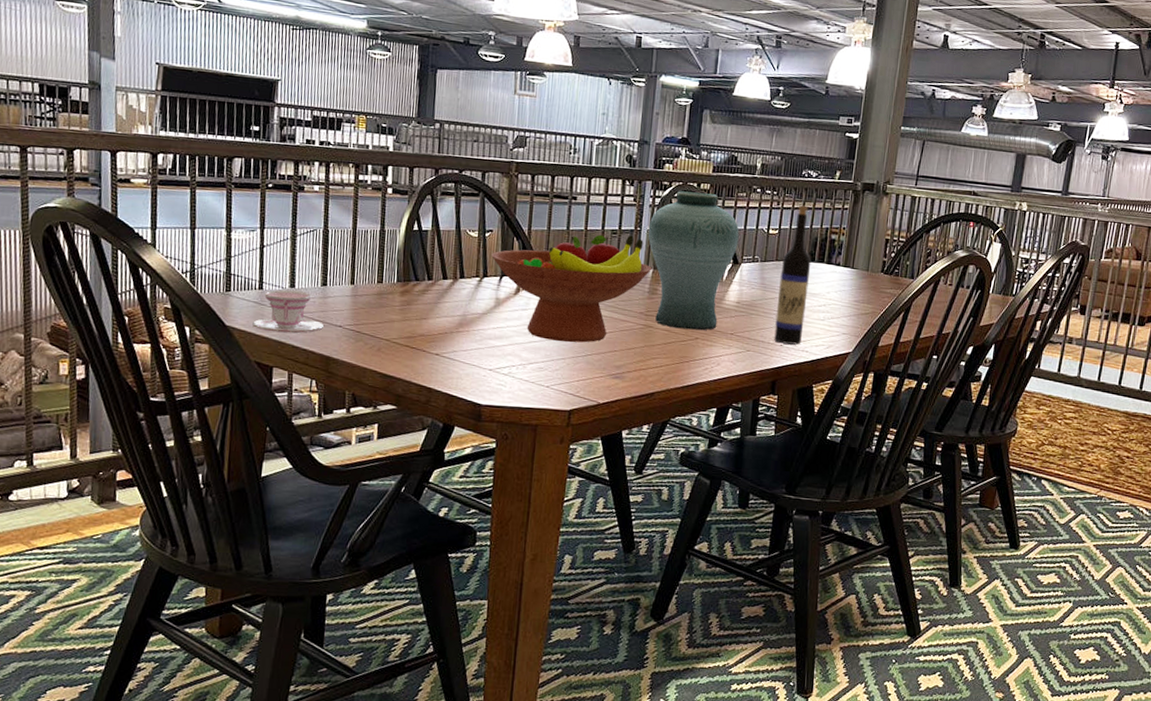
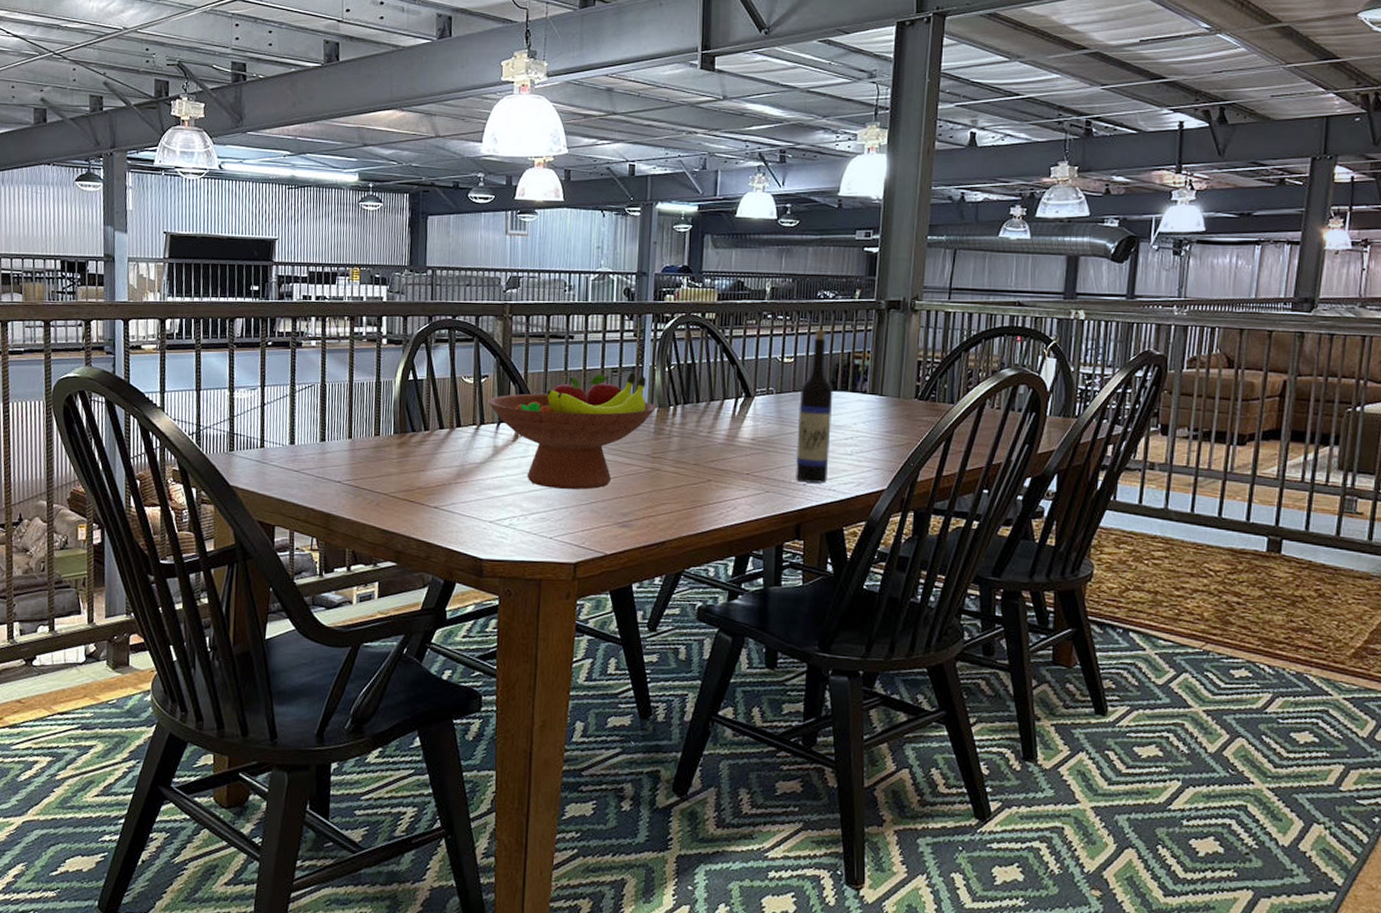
teacup: present [252,289,324,334] -> none [255,447,323,491]
vase: present [648,191,739,331] -> none [651,322,750,472]

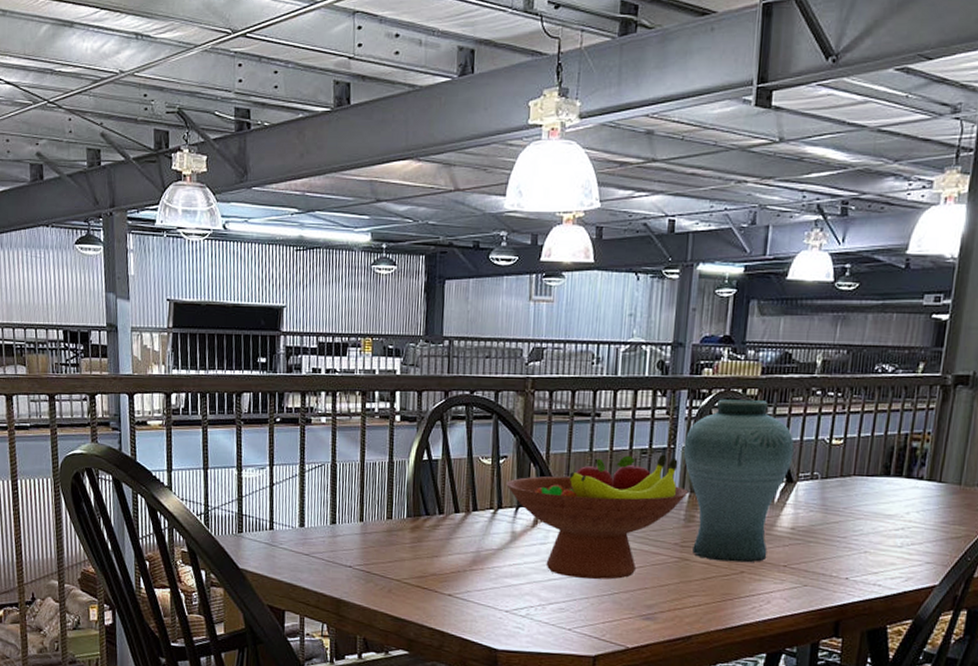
vase: none [651,322,750,472] -> present [683,399,794,563]
wine bottle: present [796,329,833,483] -> none [837,407,886,578]

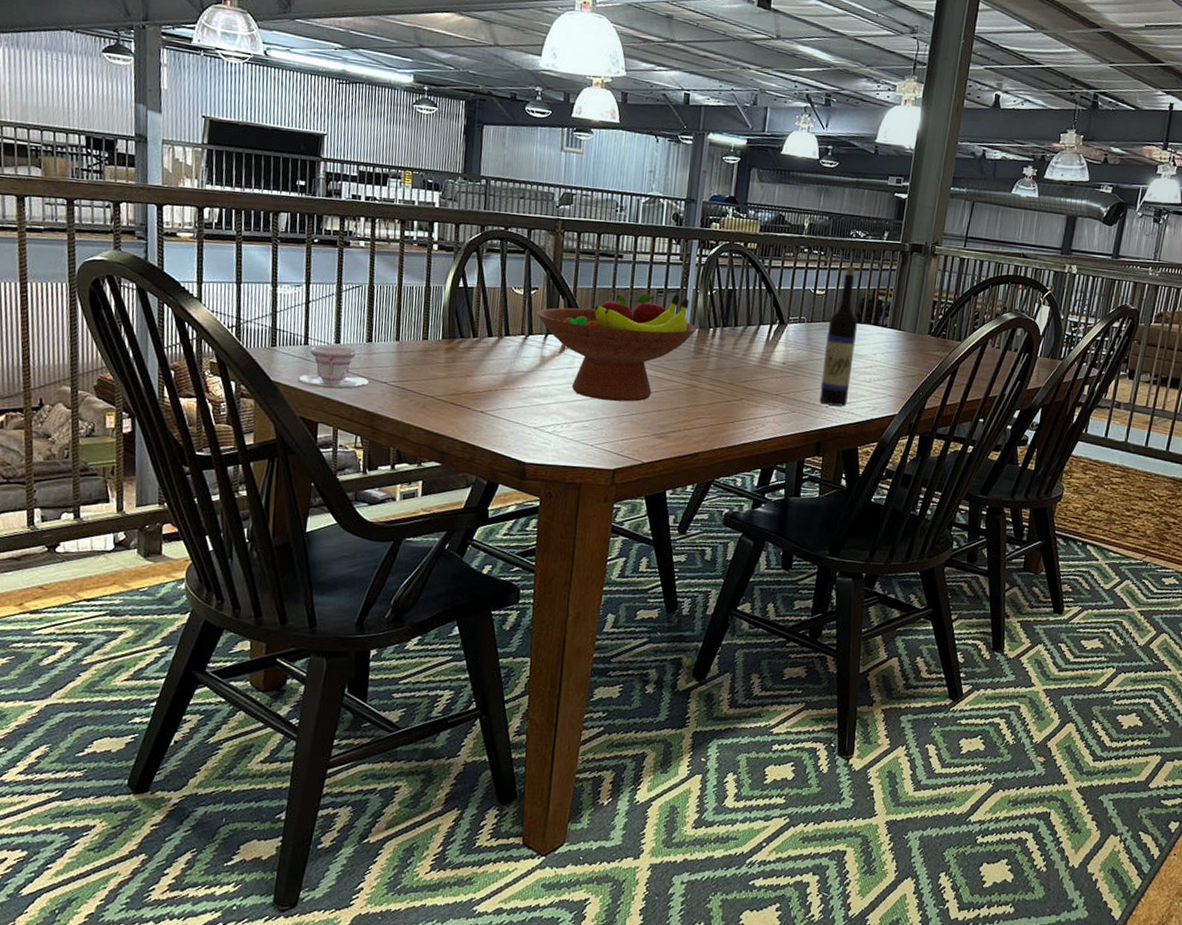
teacup: none [264,529,333,575] -> present [298,345,369,390]
vase: present [683,399,794,563] -> none [694,250,786,391]
wine bottle: none [837,407,886,578] -> present [819,265,858,407]

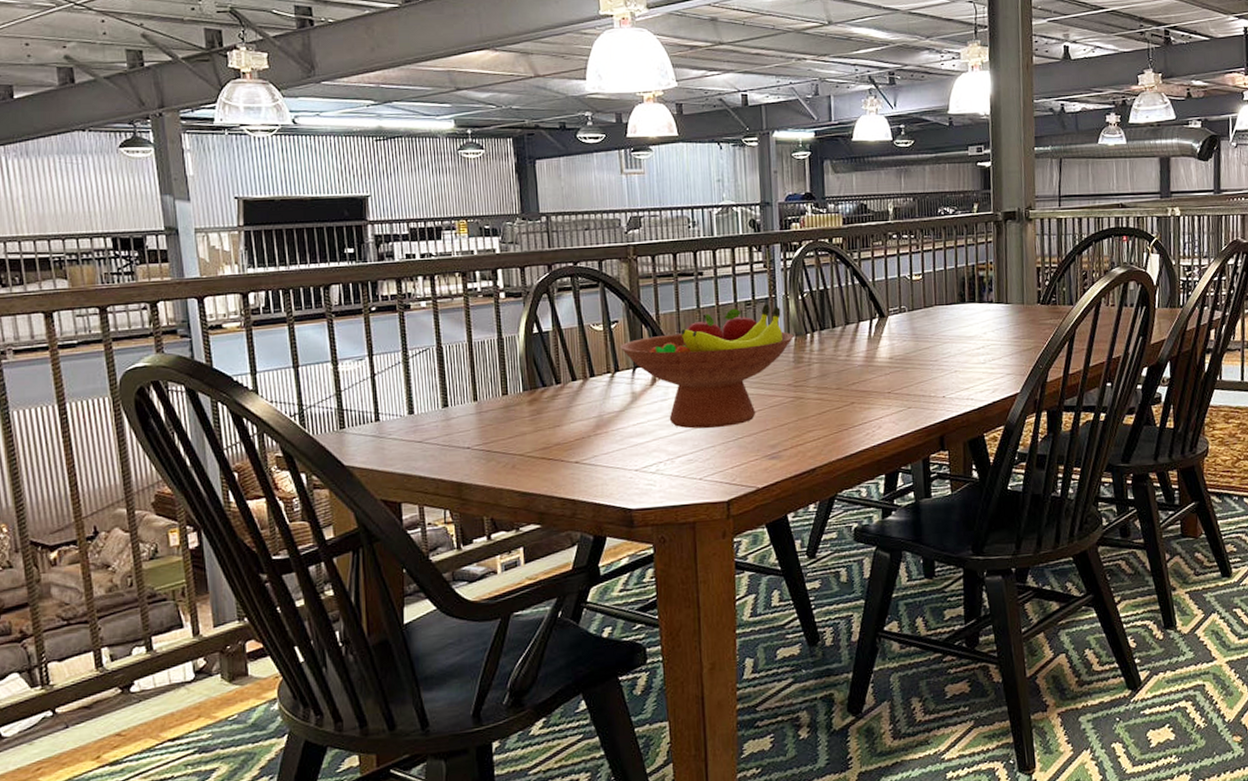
teacup: present [298,345,369,390] -> none [373,416,450,465]
wine bottle: present [819,265,858,407] -> none [931,245,965,395]

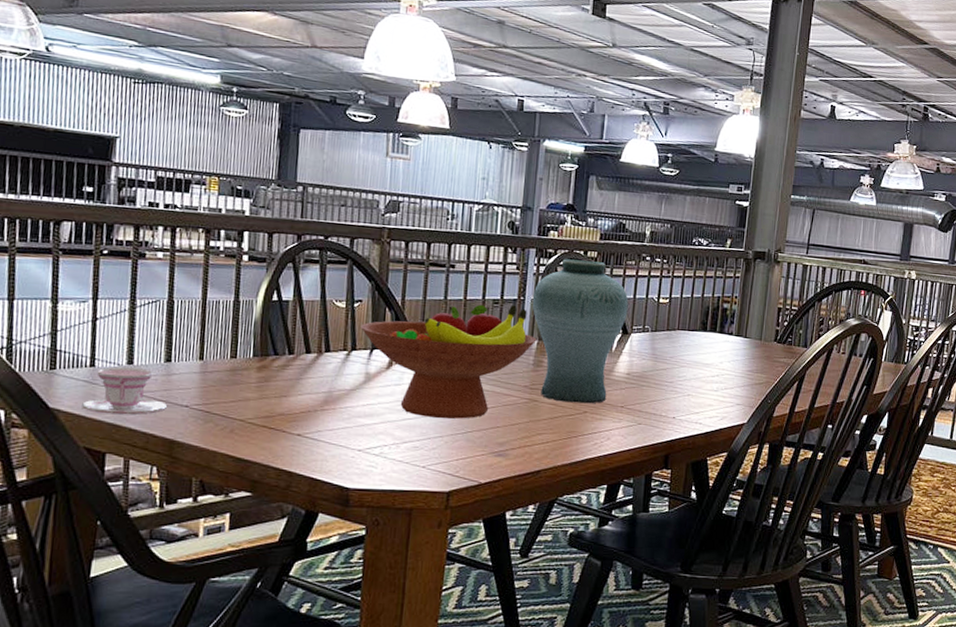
teacup: none [373,416,450,465] -> present [82,367,167,415]
vase: none [783,247,882,396] -> present [532,259,629,404]

